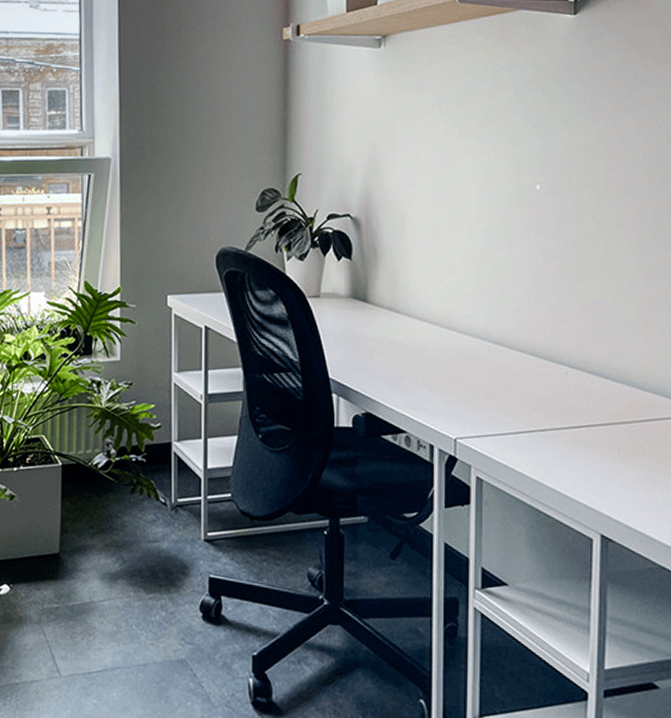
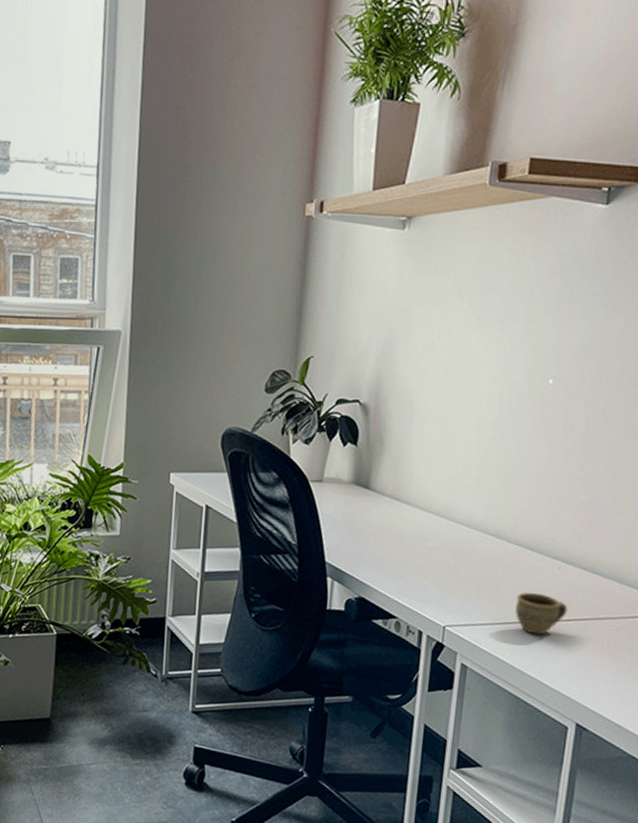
cup: none [526,399,579,443] -> present [515,592,568,635]

